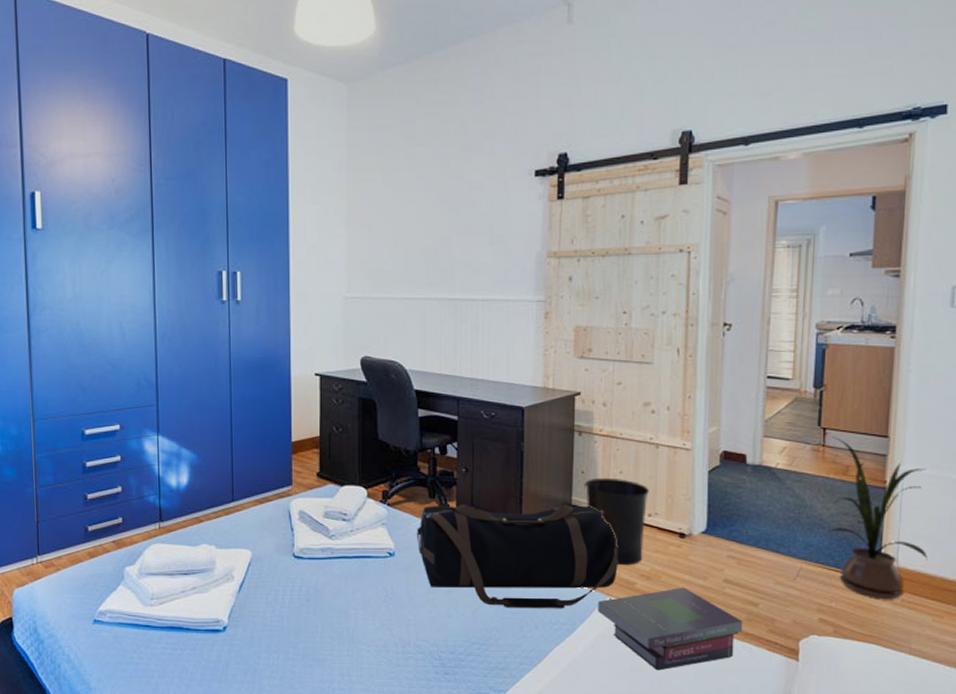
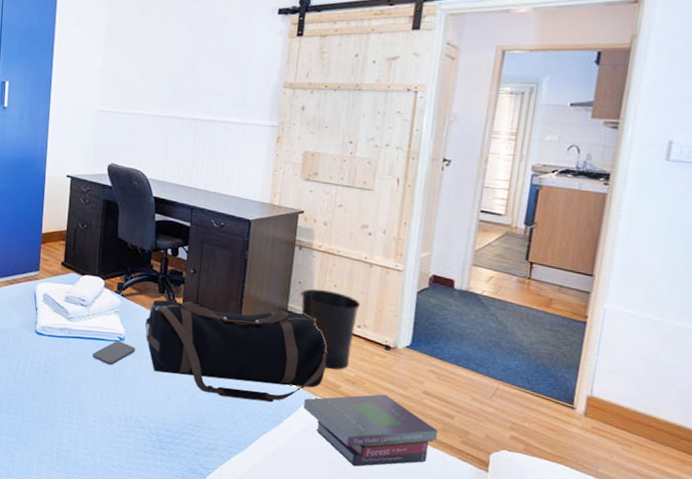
smartphone: none [359,556,408,585] -> present [92,340,136,365]
house plant: present [829,436,927,599] -> none [527,270,627,425]

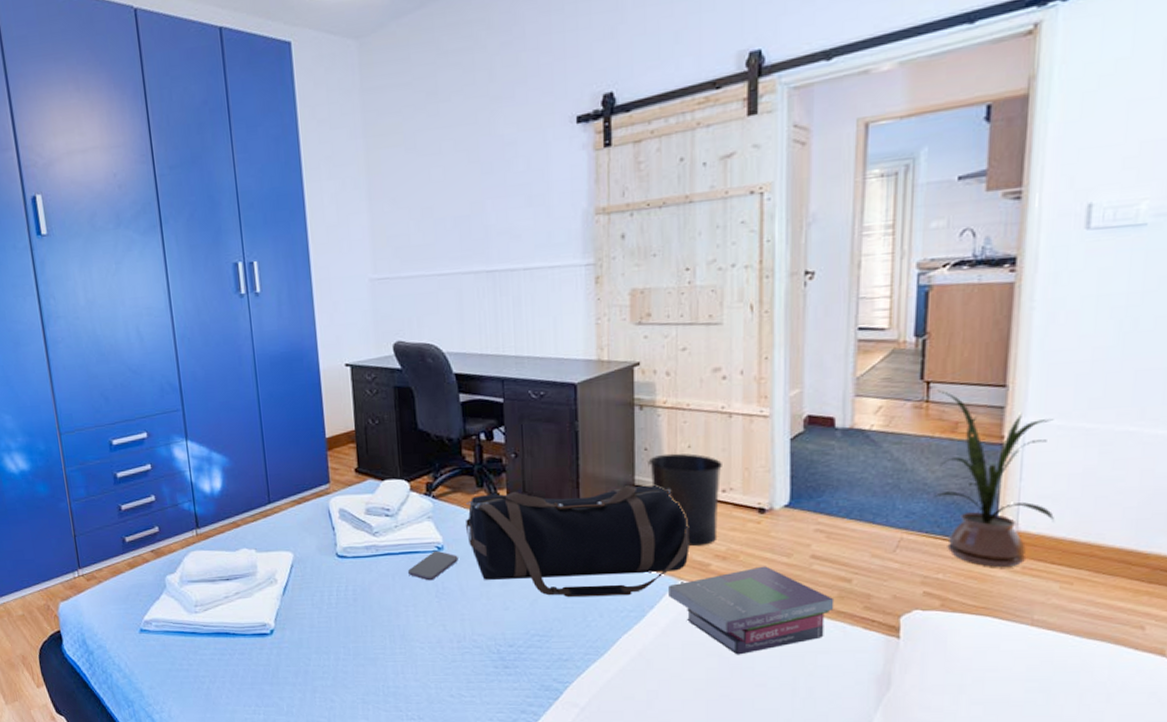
house plant: none [527,270,627,425] -> present [934,389,1054,567]

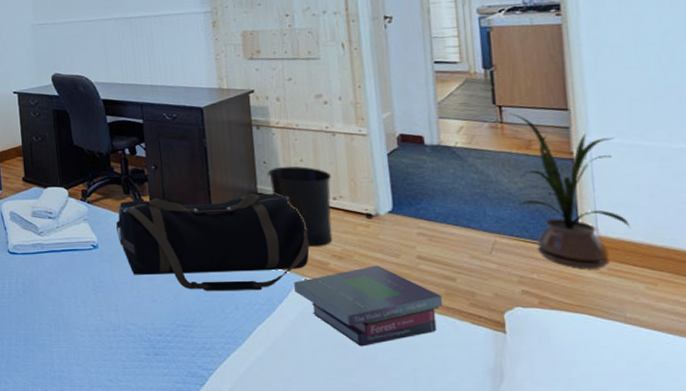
smartphone: present [407,550,458,581] -> none [68,248,111,275]

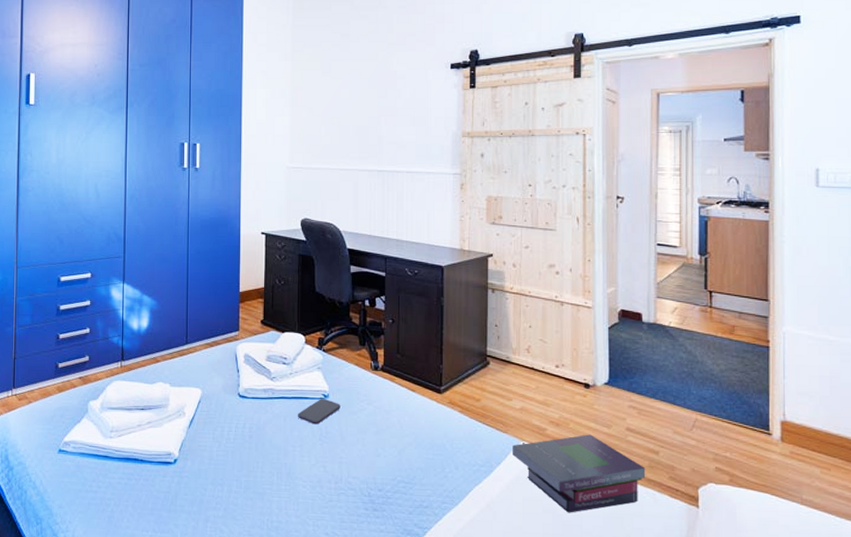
smartphone: none [68,248,111,275] -> present [297,398,341,425]
duffel bag: present [115,192,310,292] -> none [348,351,530,452]
waste bin: present [268,166,333,246] -> none [499,331,556,412]
house plant: present [509,112,630,268] -> none [718,298,812,451]

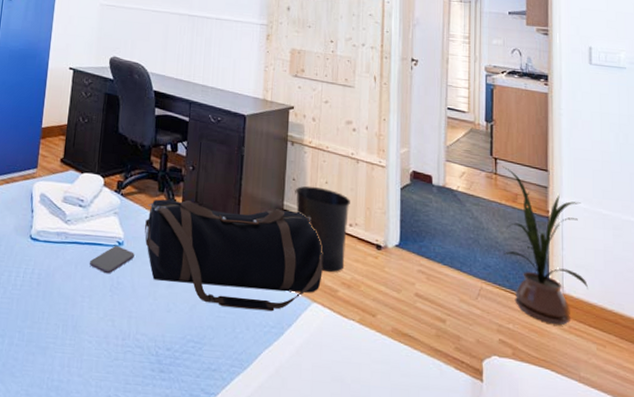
duffel bag: none [348,351,530,452] -> present [144,199,323,312]
waste bin: none [499,331,556,412] -> present [296,185,350,272]
books: present [513,434,646,513] -> none [304,298,433,383]
house plant: none [718,298,812,451] -> present [502,165,588,325]

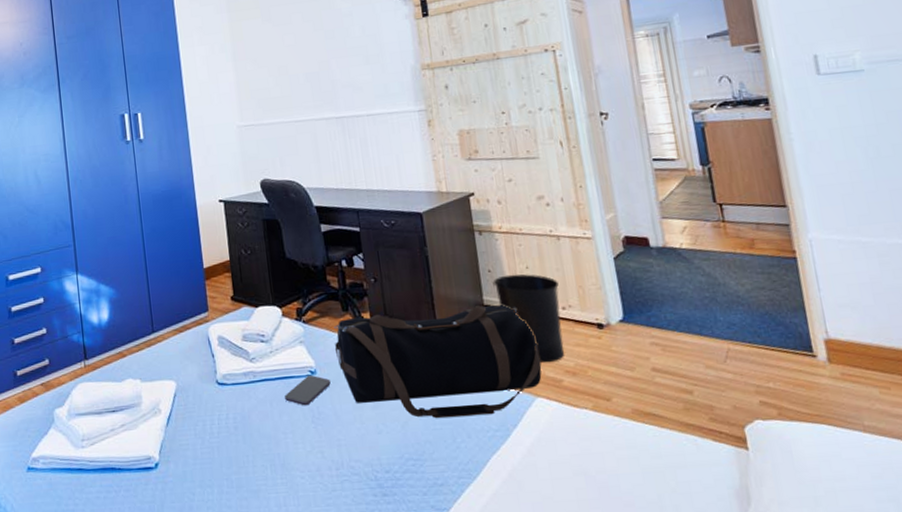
house plant: present [502,165,588,325] -> none [729,210,858,374]

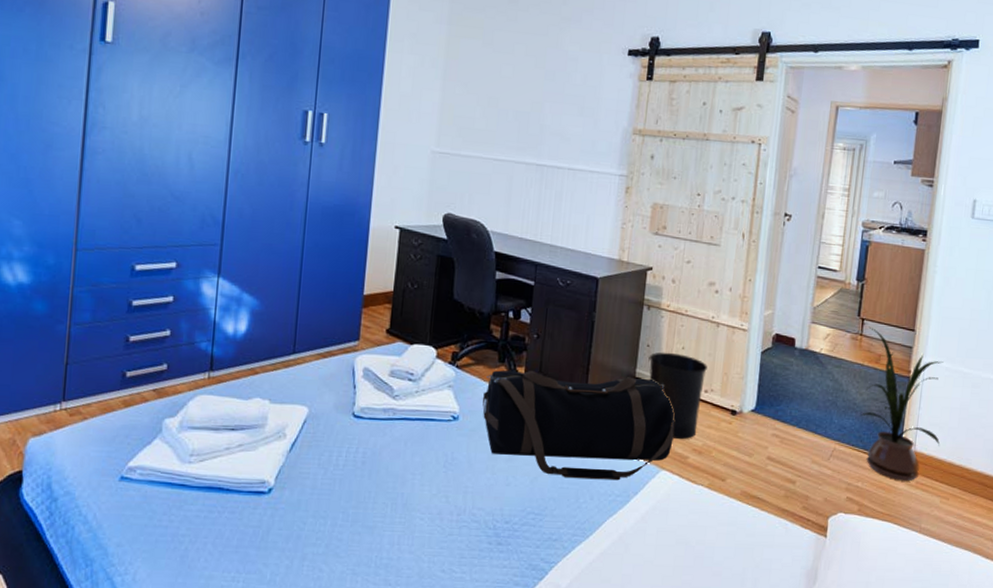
smartphone: present [284,374,331,406] -> none [420,420,471,450]
house plant: none [729,210,858,374] -> present [860,326,943,481]

